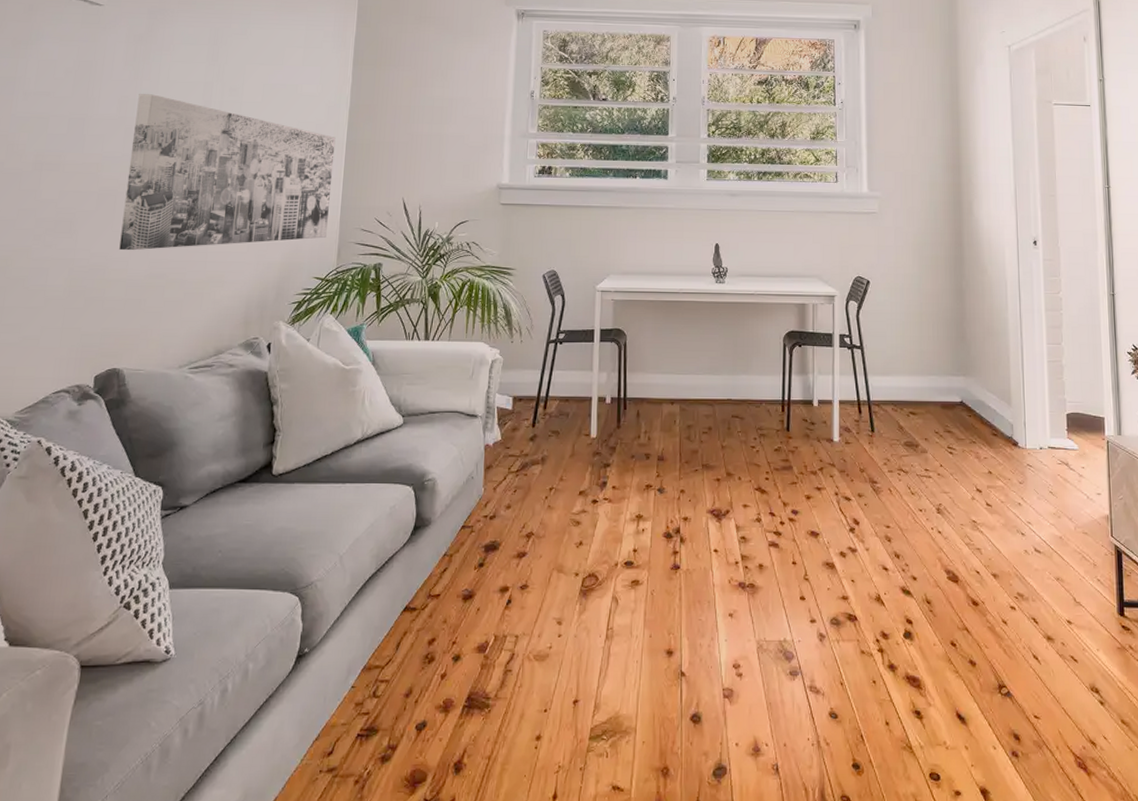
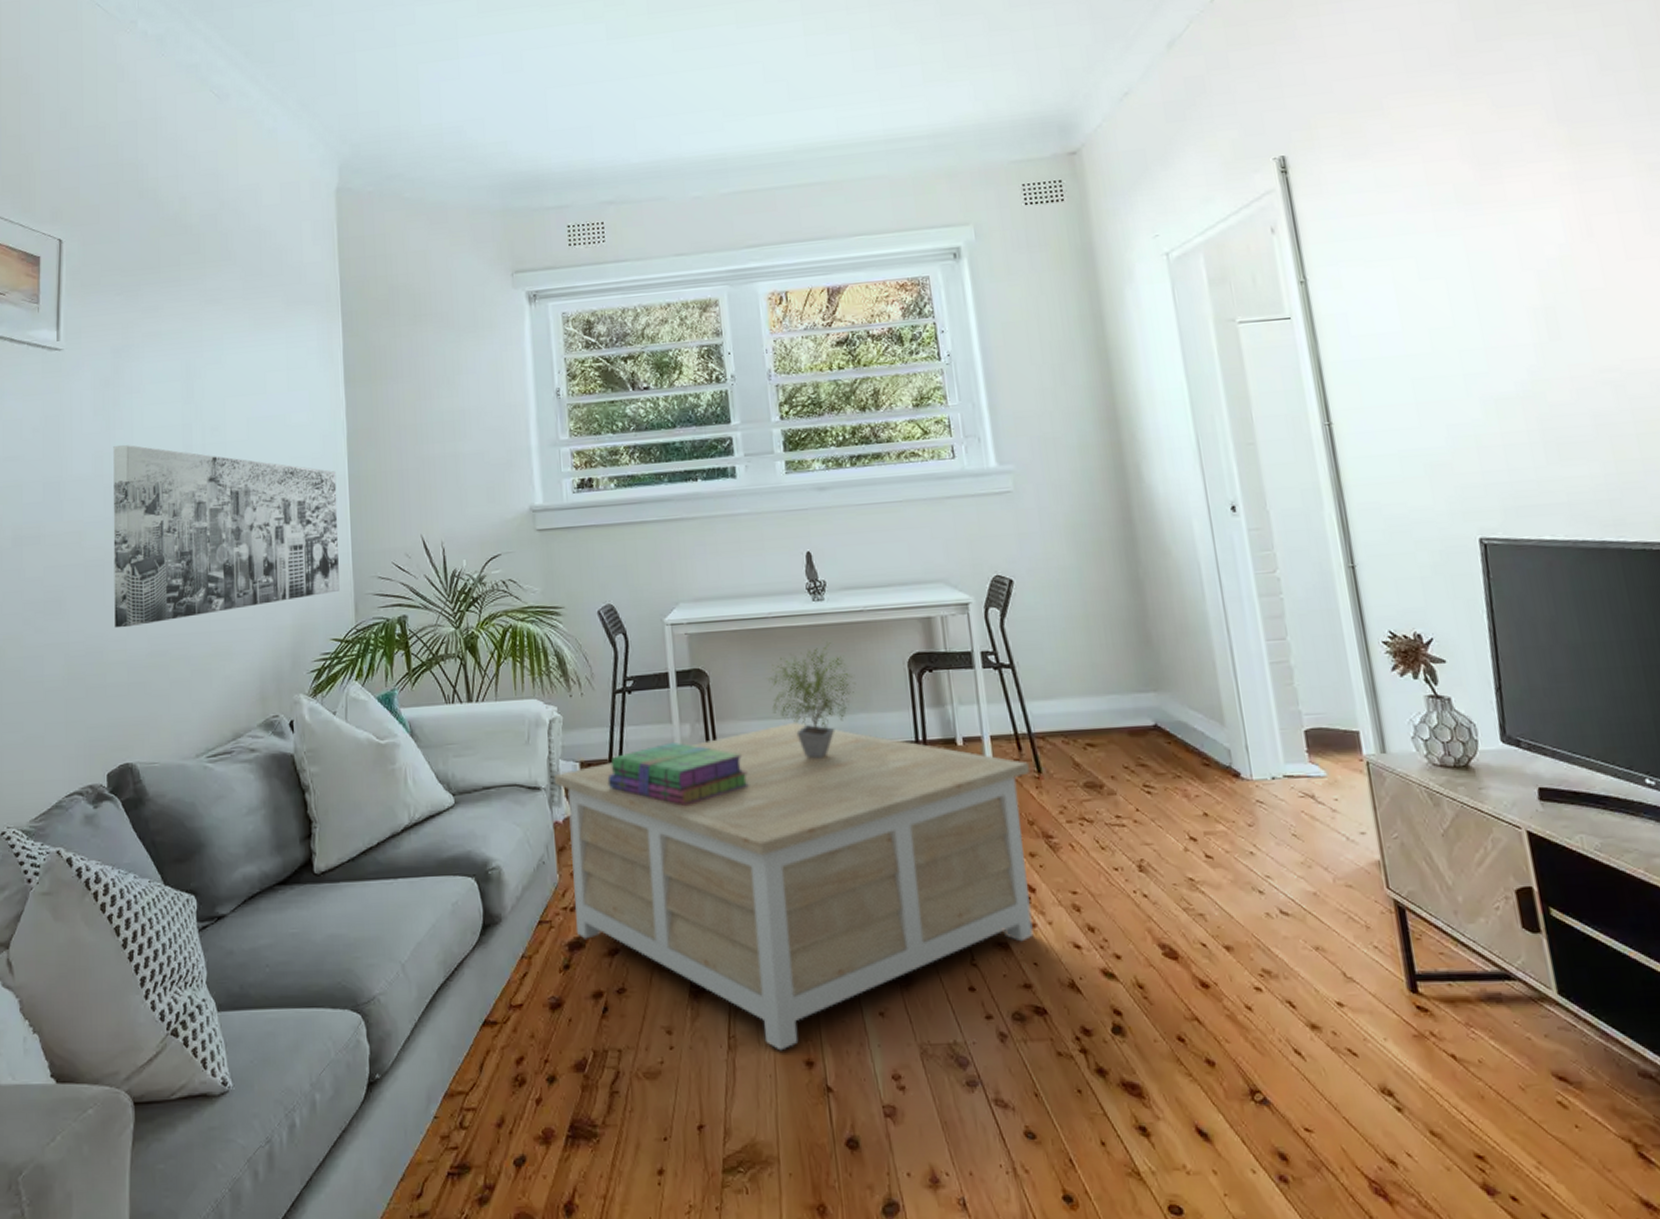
coffee table: none [490,378,866,642] -> present [555,723,1034,1051]
stack of books: none [534,386,648,438] -> present [607,741,749,806]
potted plant: none [671,316,742,408] -> present [765,641,856,759]

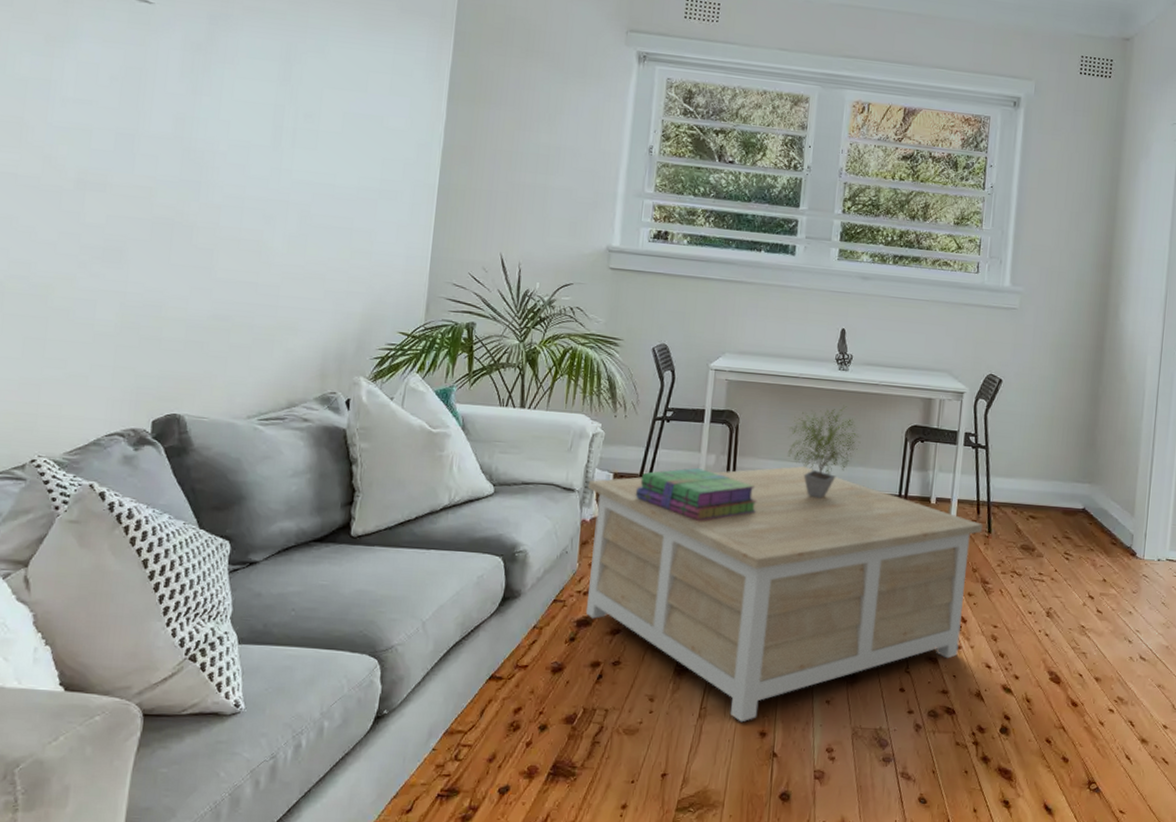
wall art: present [113,445,340,629] -> none [177,110,426,291]

